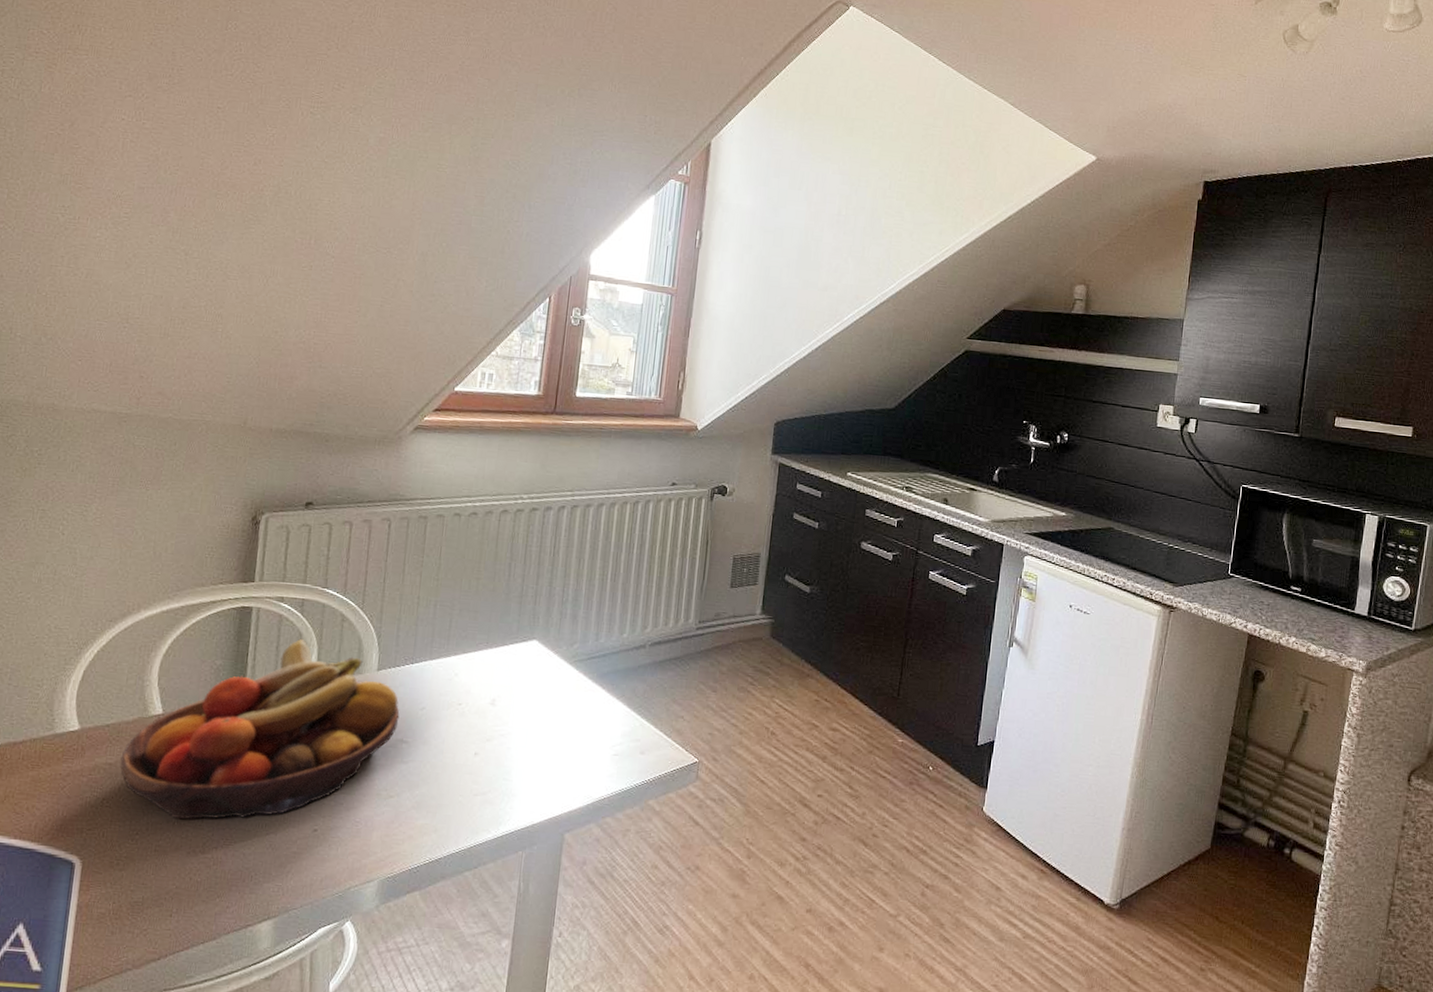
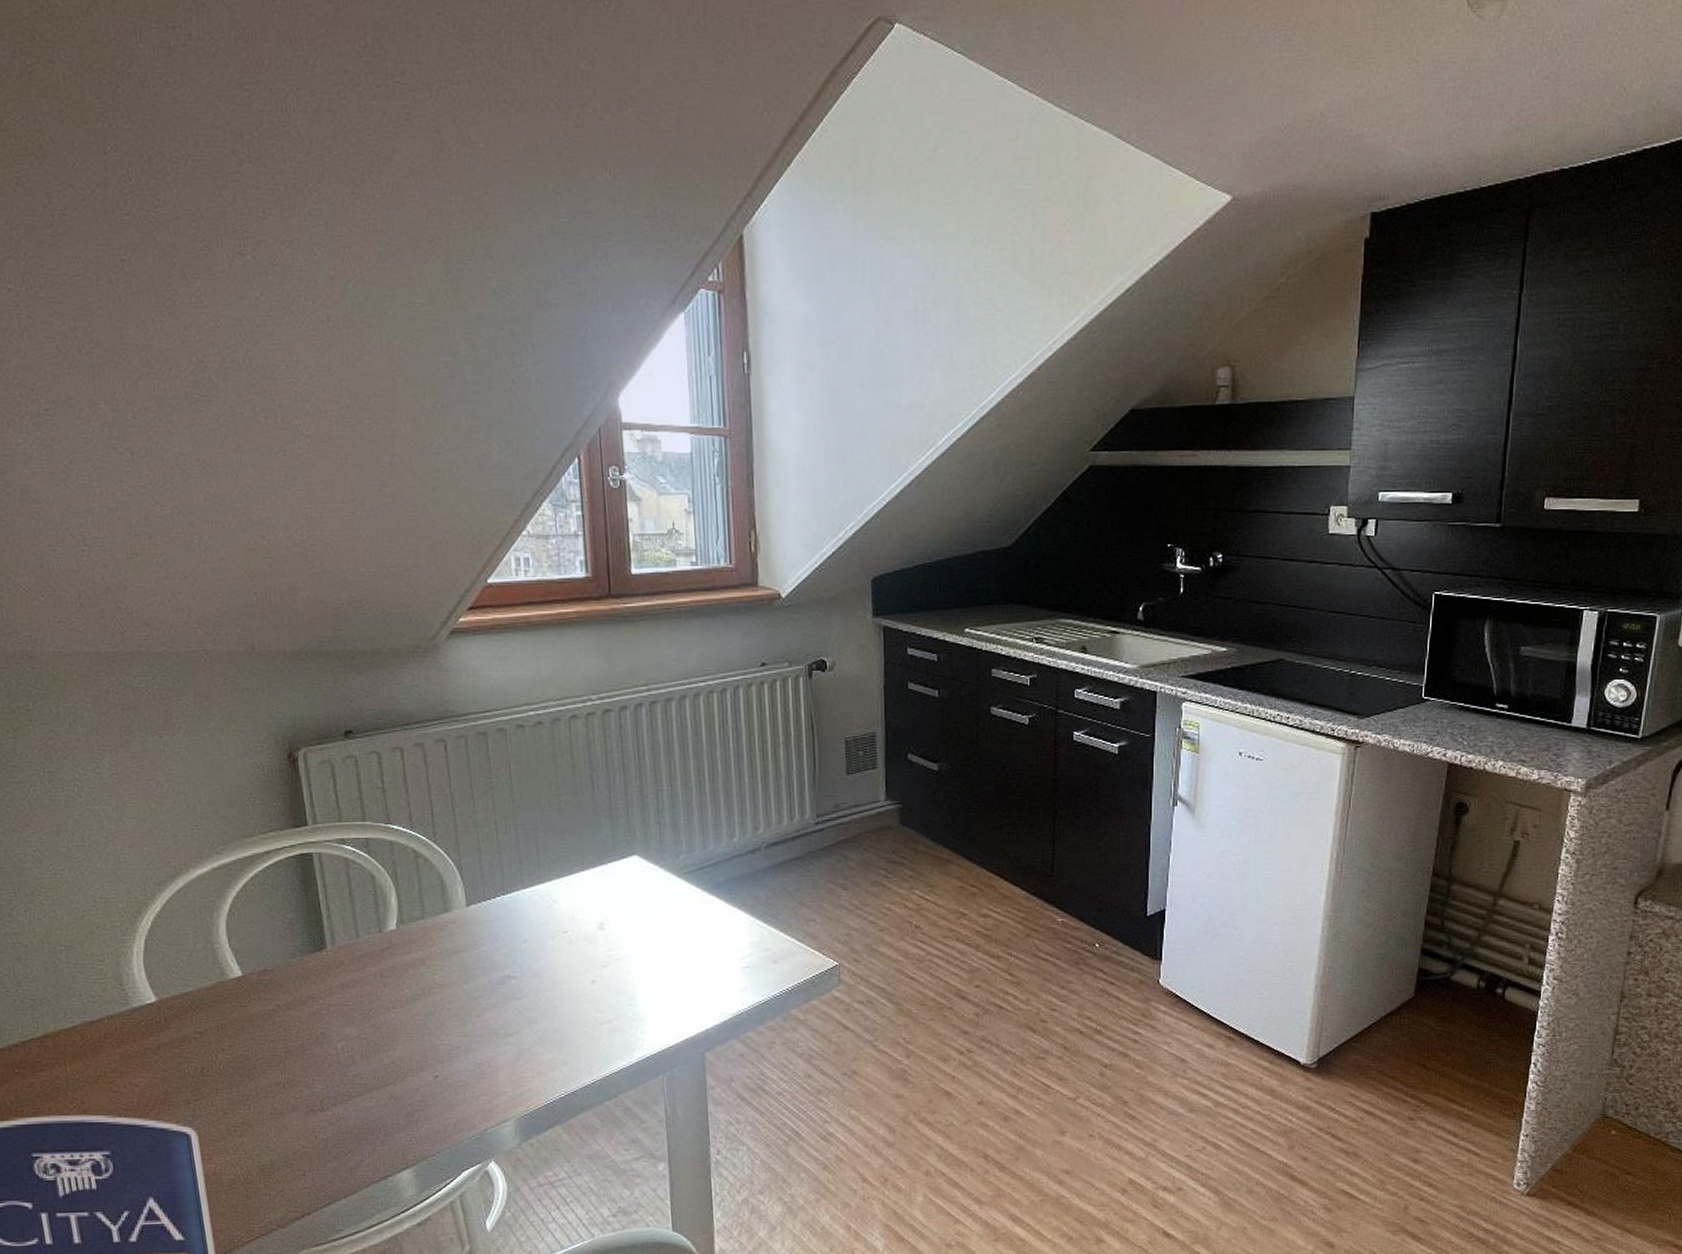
fruit bowl: present [120,638,400,820] -> none [209,881,502,1081]

